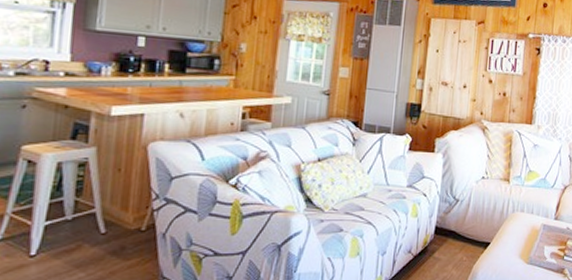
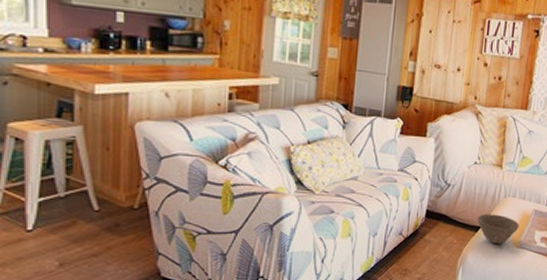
bowl: none [486,229,529,261] -> present [477,214,519,245]

